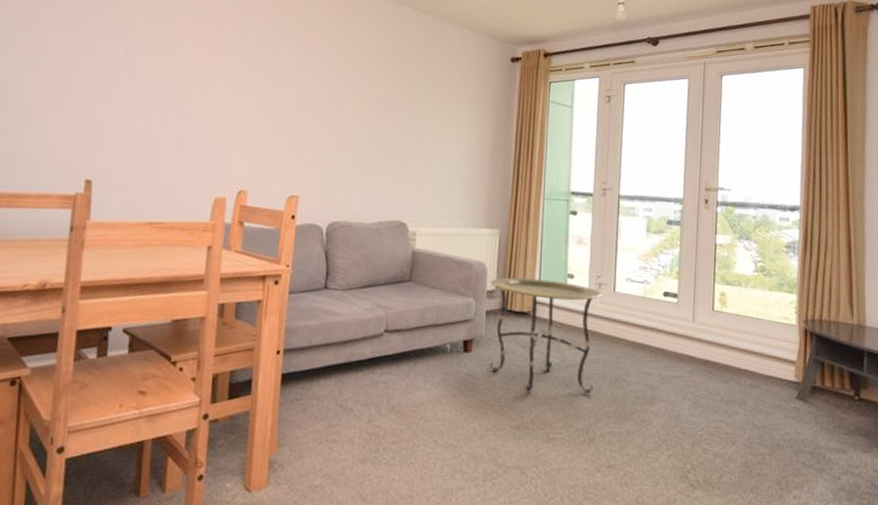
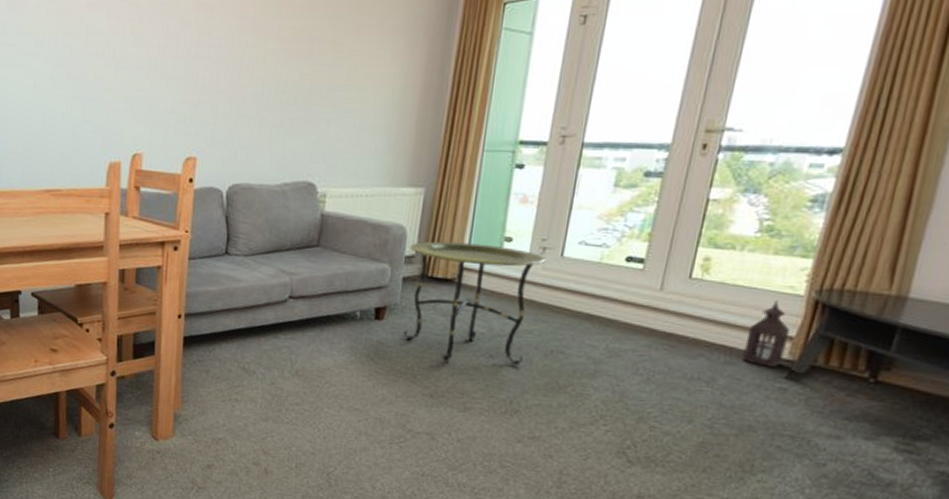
lantern: none [762,329,792,389] -> present [742,300,791,367]

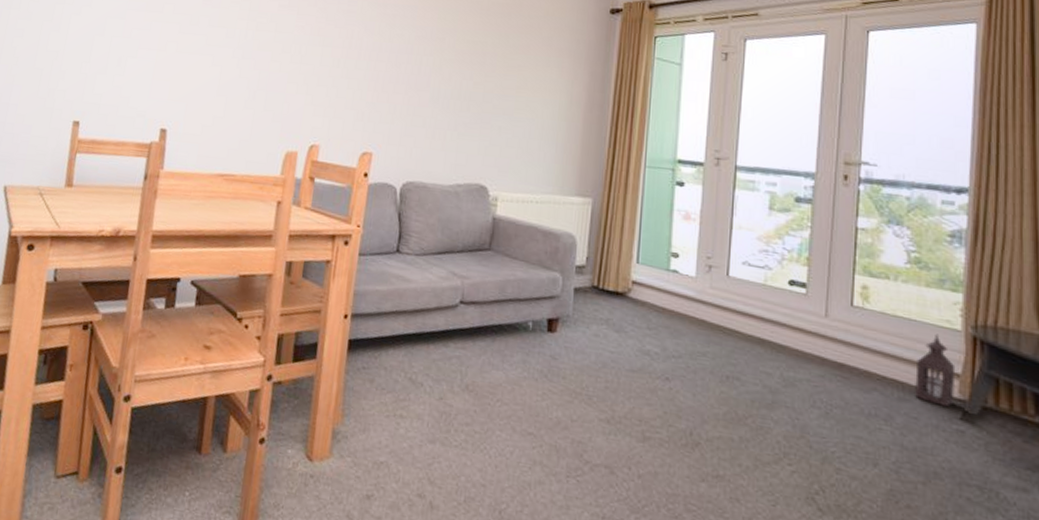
side table: present [403,241,546,365] -> none [577,252,713,390]

